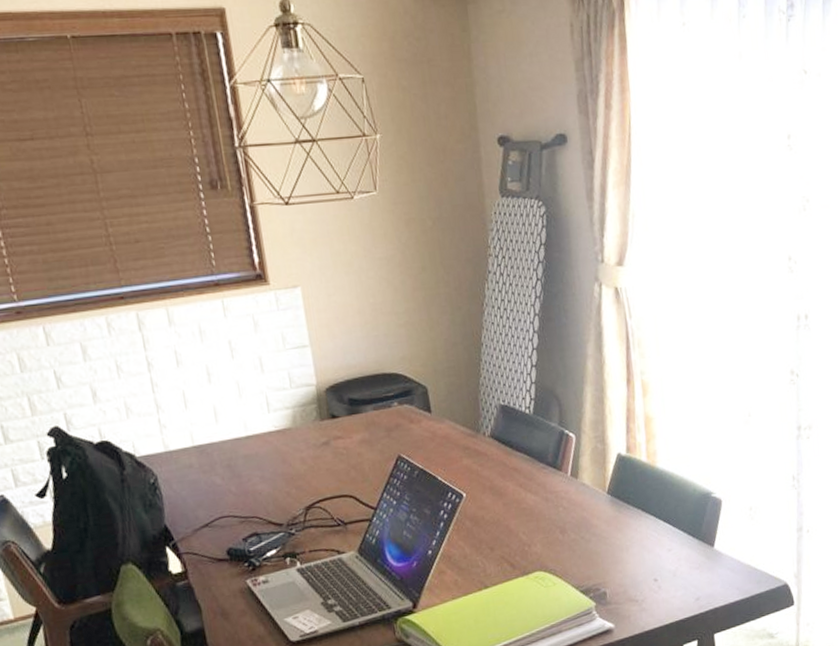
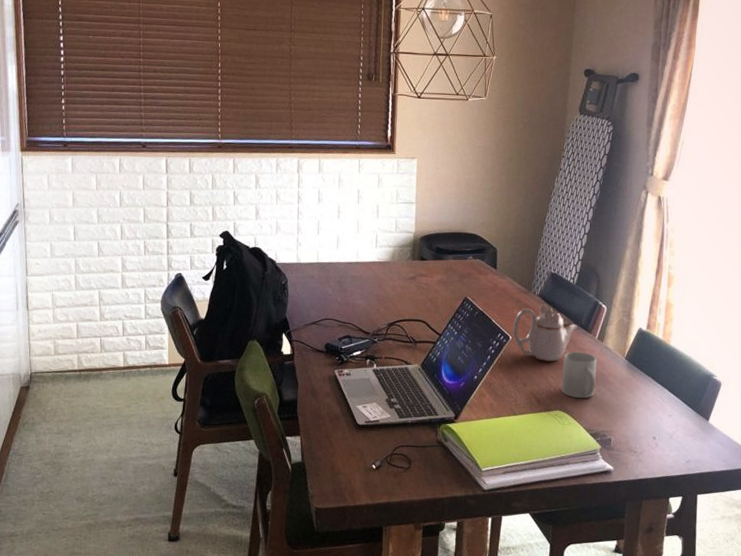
teapot: none [464,445,545,517] -> present [513,303,578,362]
mug: none [533,495,578,553] -> present [562,352,597,399]

